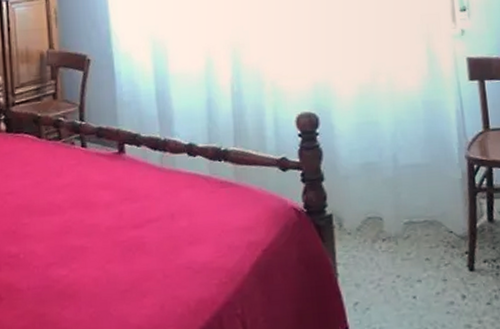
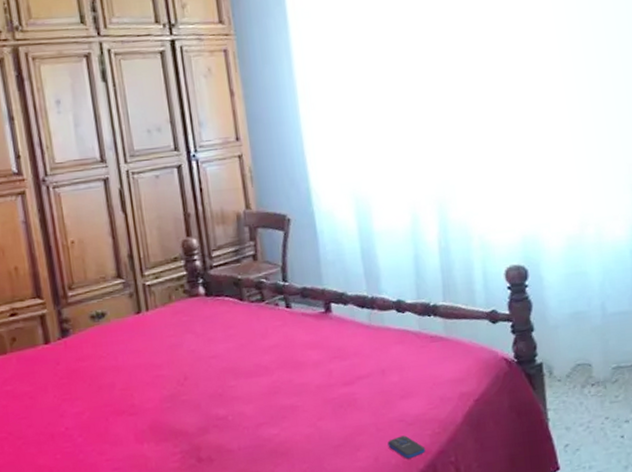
mobile phone: none [174,283,212,309] -> present [387,435,426,459]

